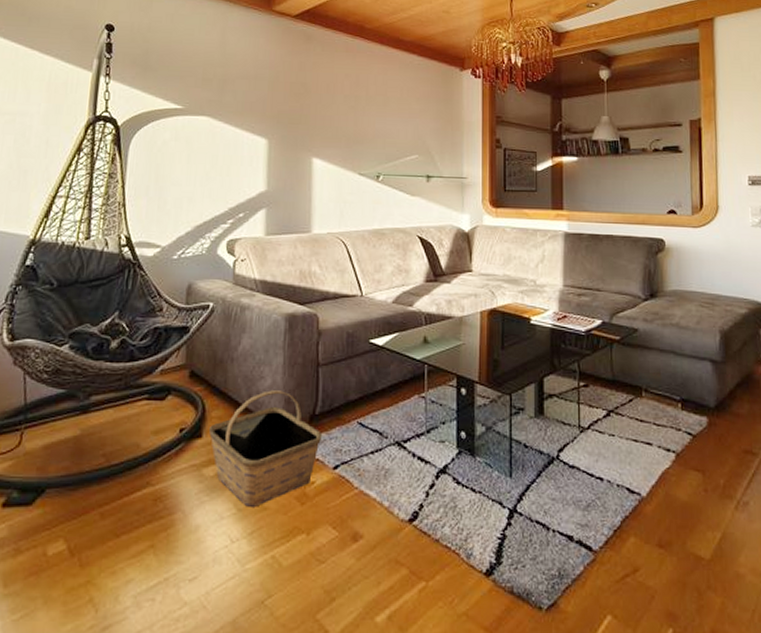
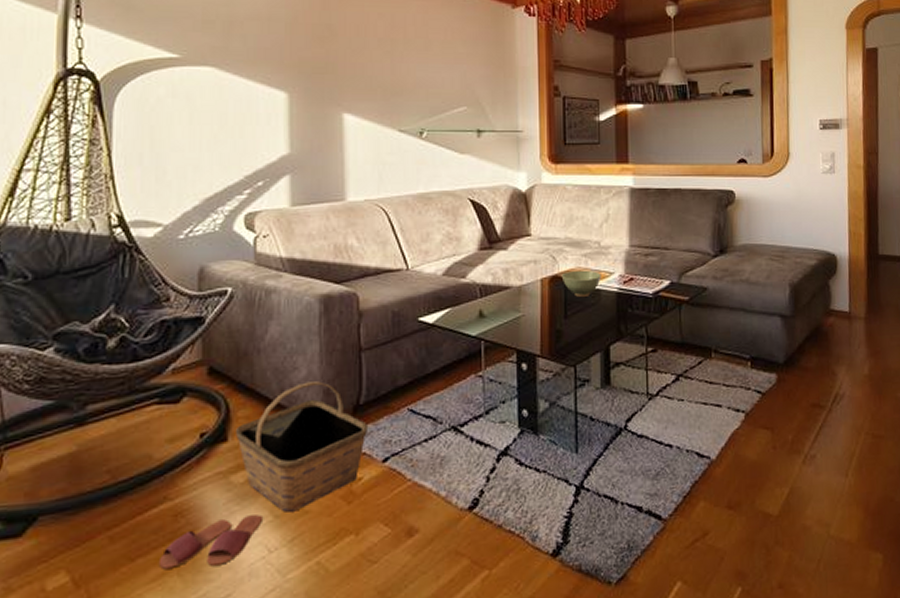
slippers: none [138,506,227,549] -> present [158,514,262,569]
bowl: none [499,305,537,330] -> present [561,270,601,297]

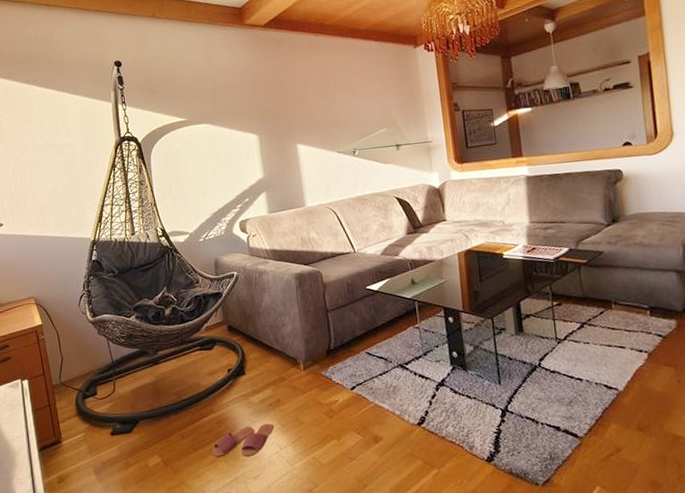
basket: present [236,381,367,512] -> none [250,334,338,423]
bowl: present [561,270,601,297] -> none [474,243,508,265]

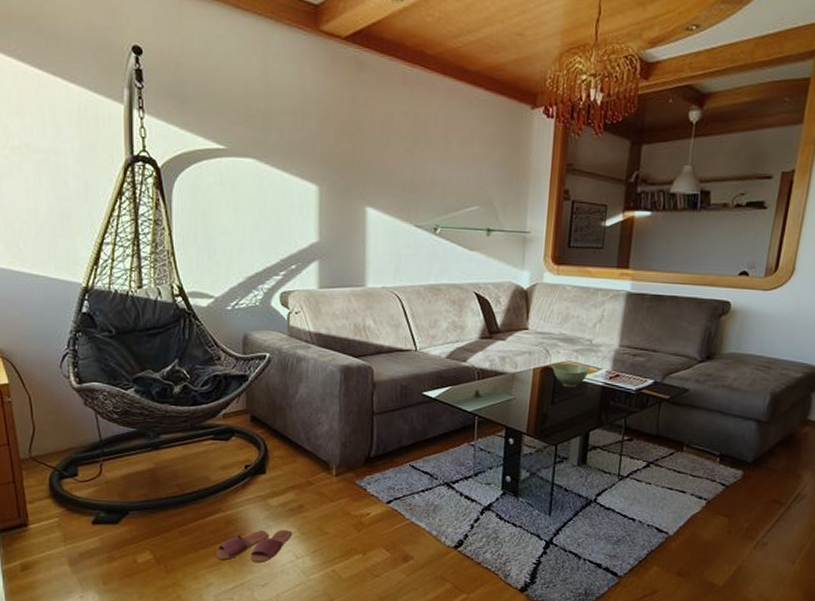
bowl: none [474,243,508,265] -> present [552,363,590,387]

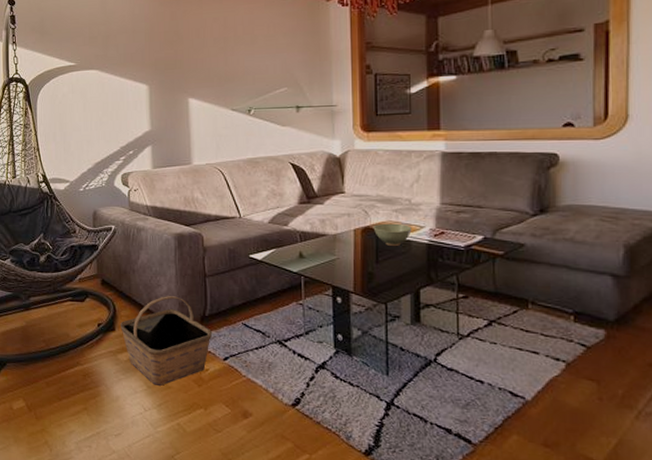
slippers: present [215,530,292,562] -> none [75,383,139,413]
basket: none [272,435,376,532] -> present [121,296,212,386]

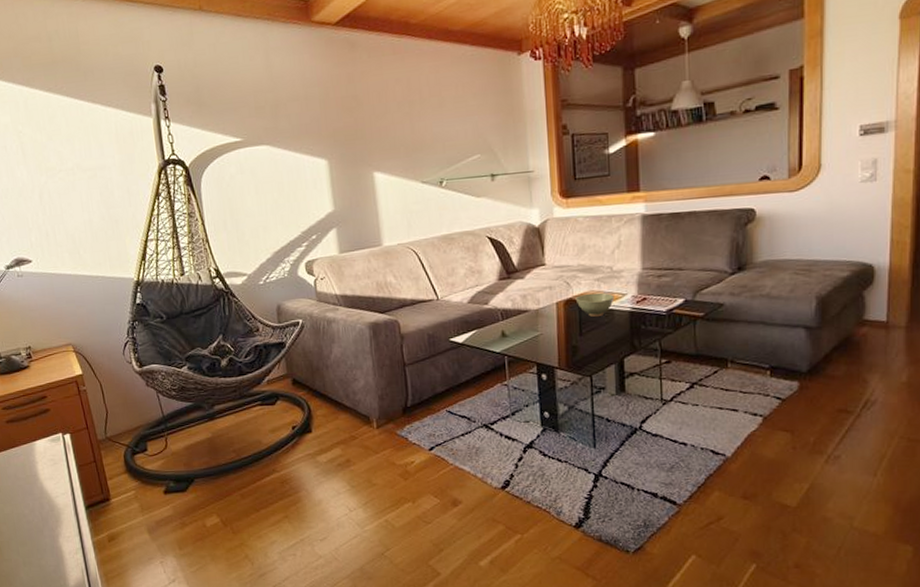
basket: present [121,296,212,386] -> none [317,389,415,484]

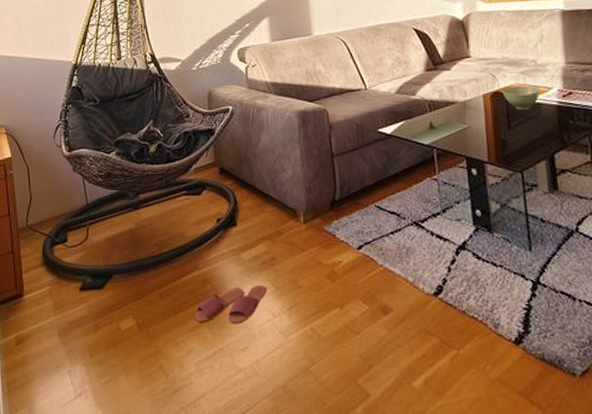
slippers: none [275,485,343,518] -> present [194,286,267,323]

